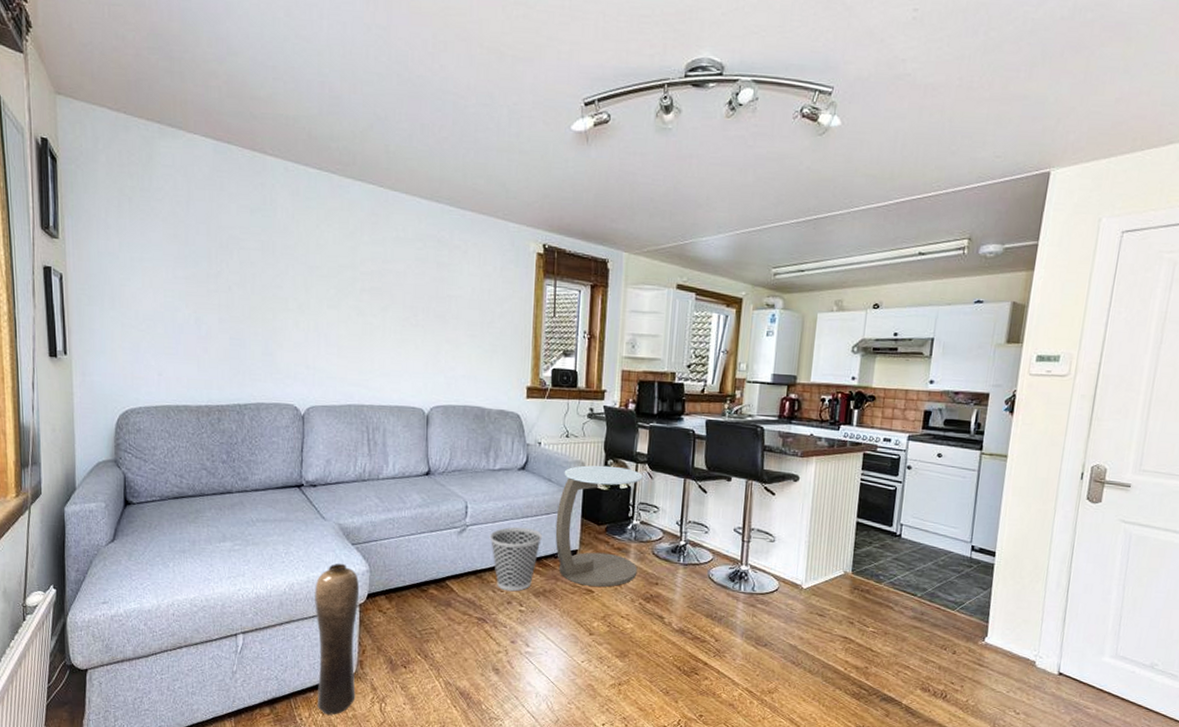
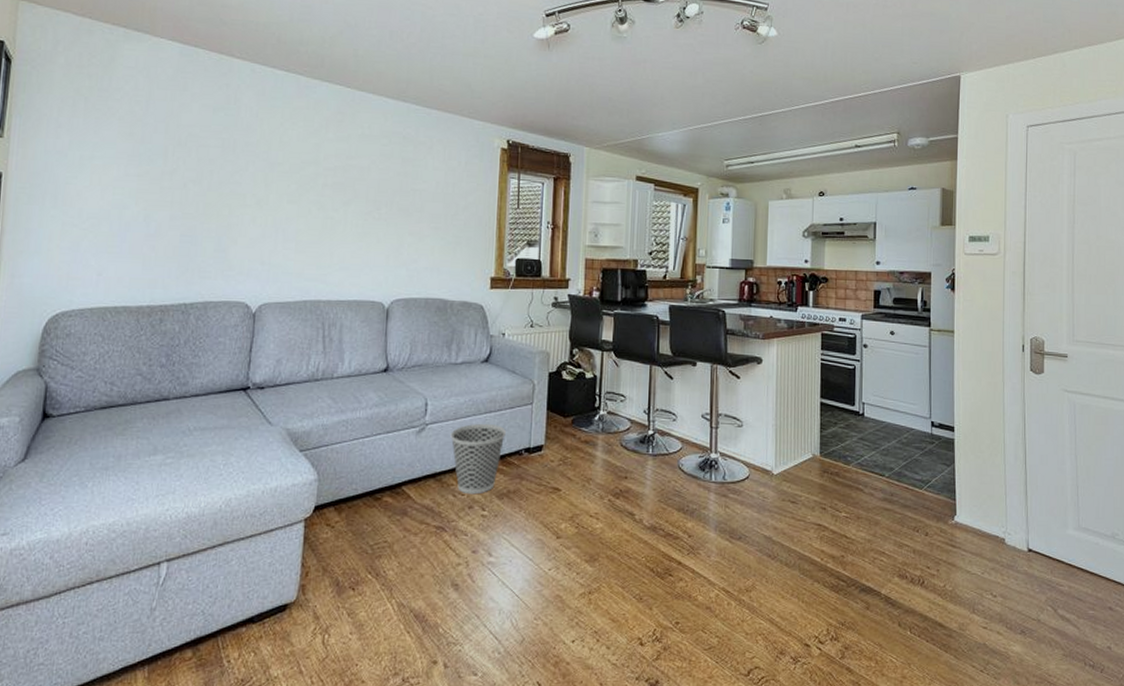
vase: present [315,563,360,715] -> none [249,472,306,653]
side table: present [555,465,643,587] -> none [519,354,609,485]

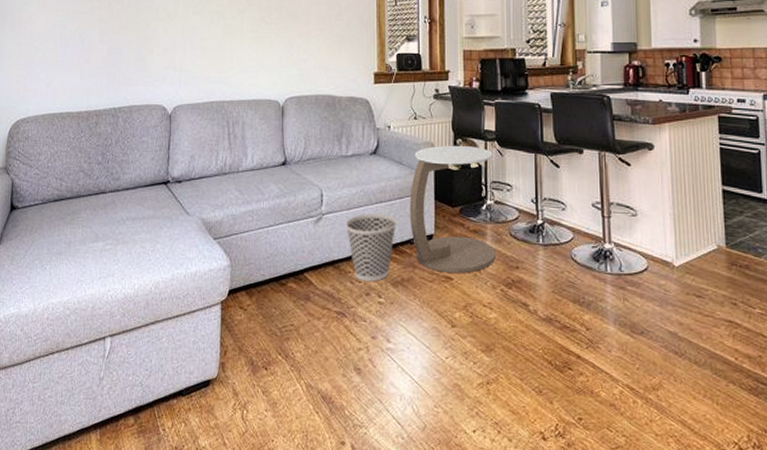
side table: none [519,354,609,485] -> present [409,145,496,274]

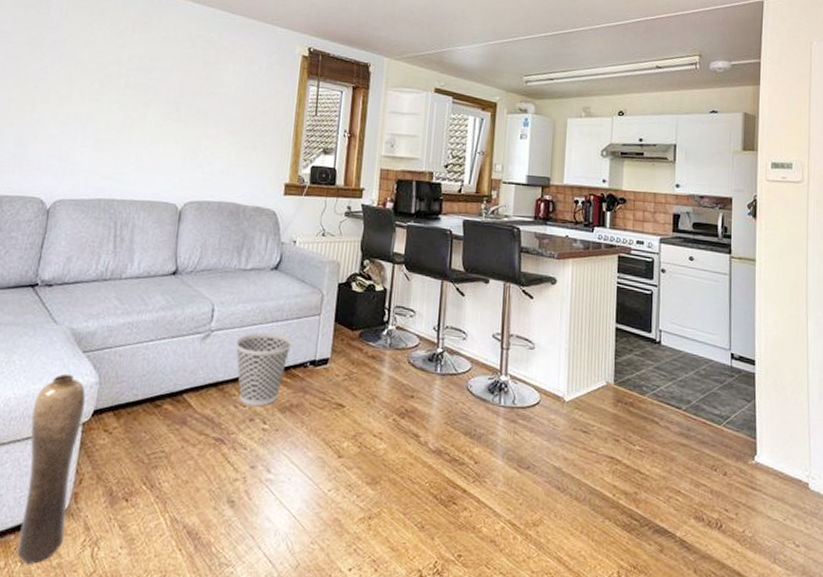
vase: none [179,258,221,425] -> present [17,373,86,564]
side table: present [409,145,496,274] -> none [306,265,400,401]

